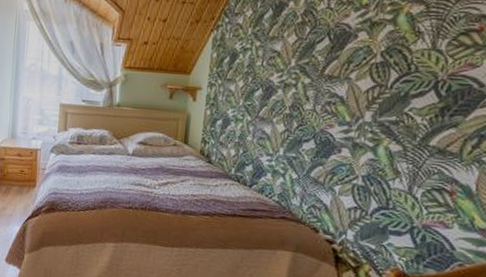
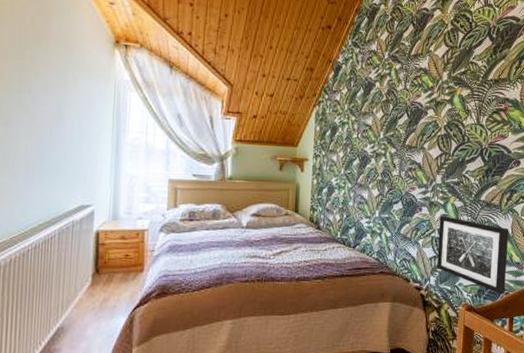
wall art: none [357,160,472,266] -> present [437,215,509,294]

